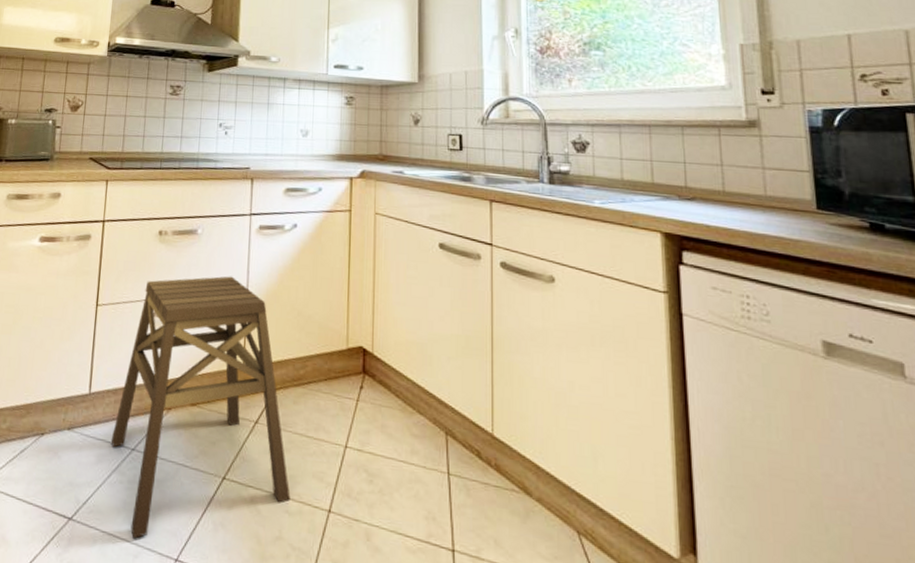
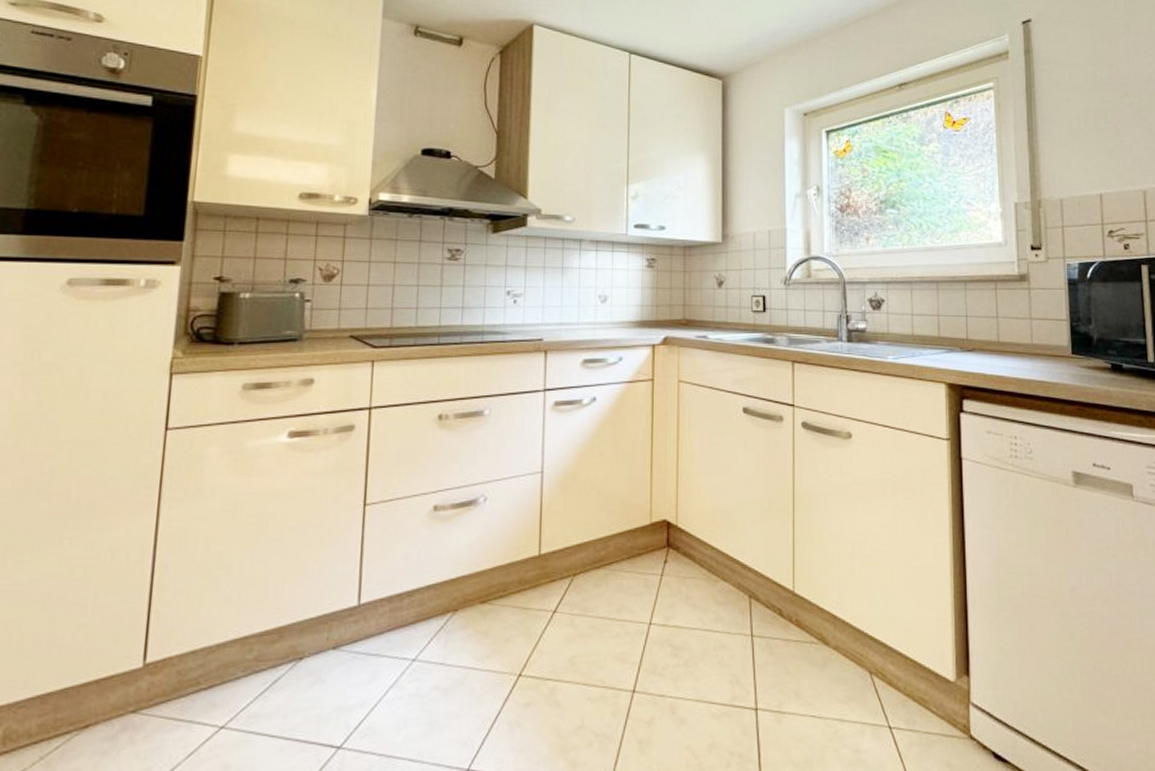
stool: present [110,276,290,539] -> none [386,459,593,756]

